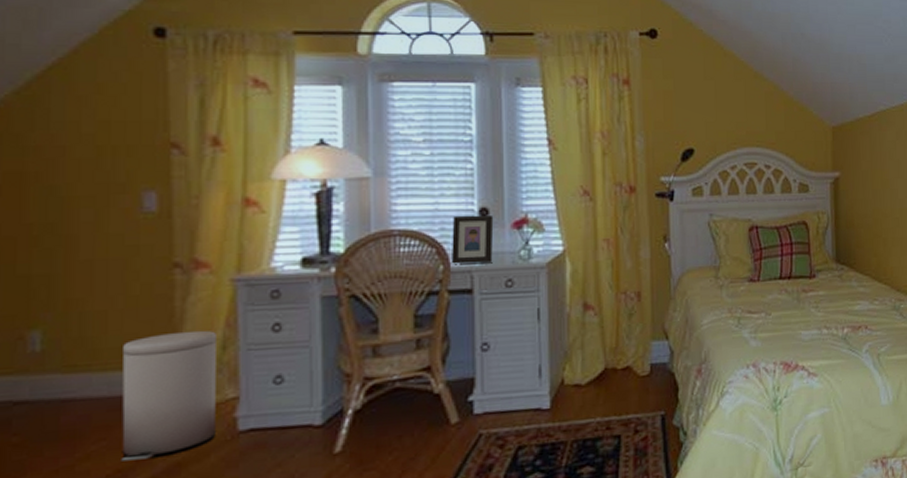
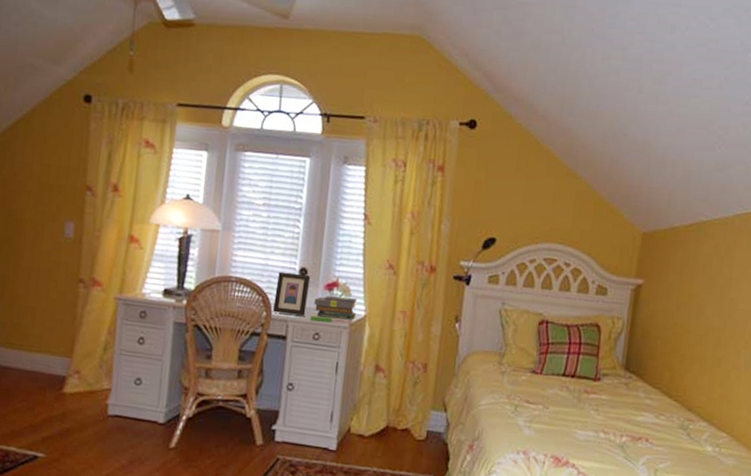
pedal bin: present [121,330,216,463] -> none [34,331,101,423]
books: none [499,232,553,268] -> present [310,296,358,325]

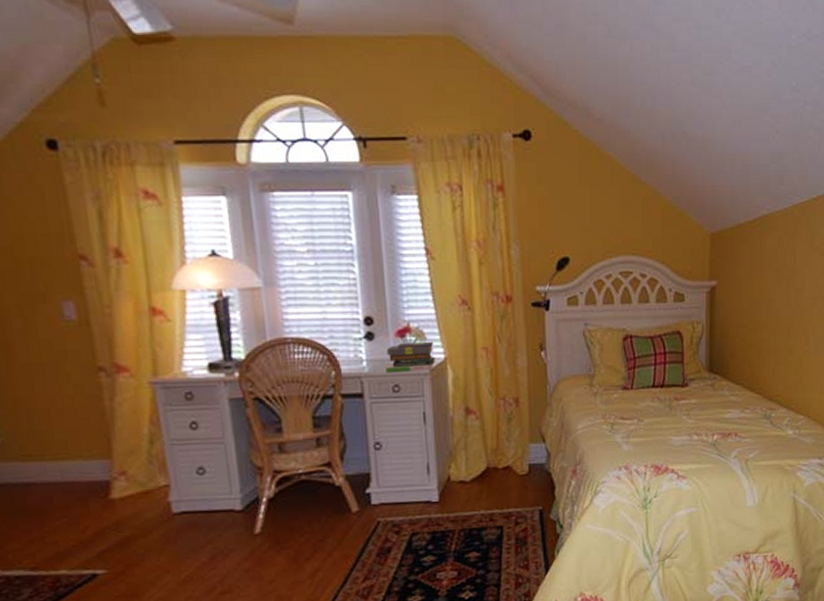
picture frame: present [273,271,311,316] -> none [340,323,380,370]

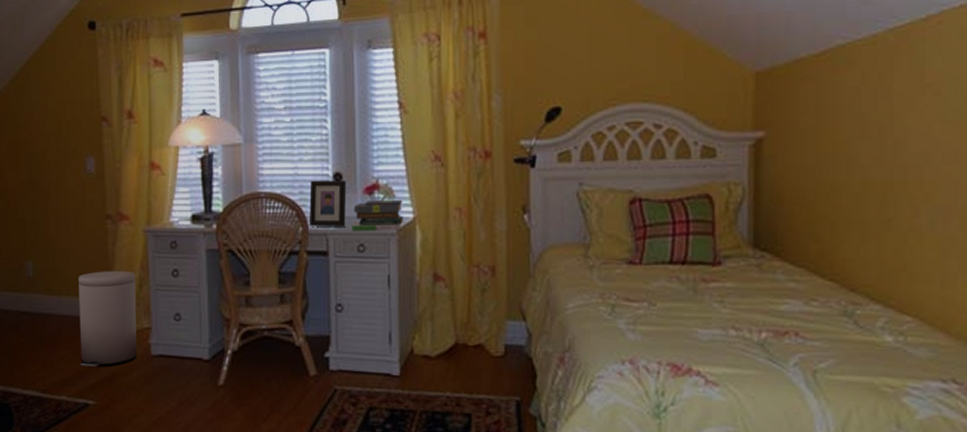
pedal bin: none [67,427,155,536] -> present [78,270,137,368]
picture frame: none [340,323,380,370] -> present [309,179,347,227]

